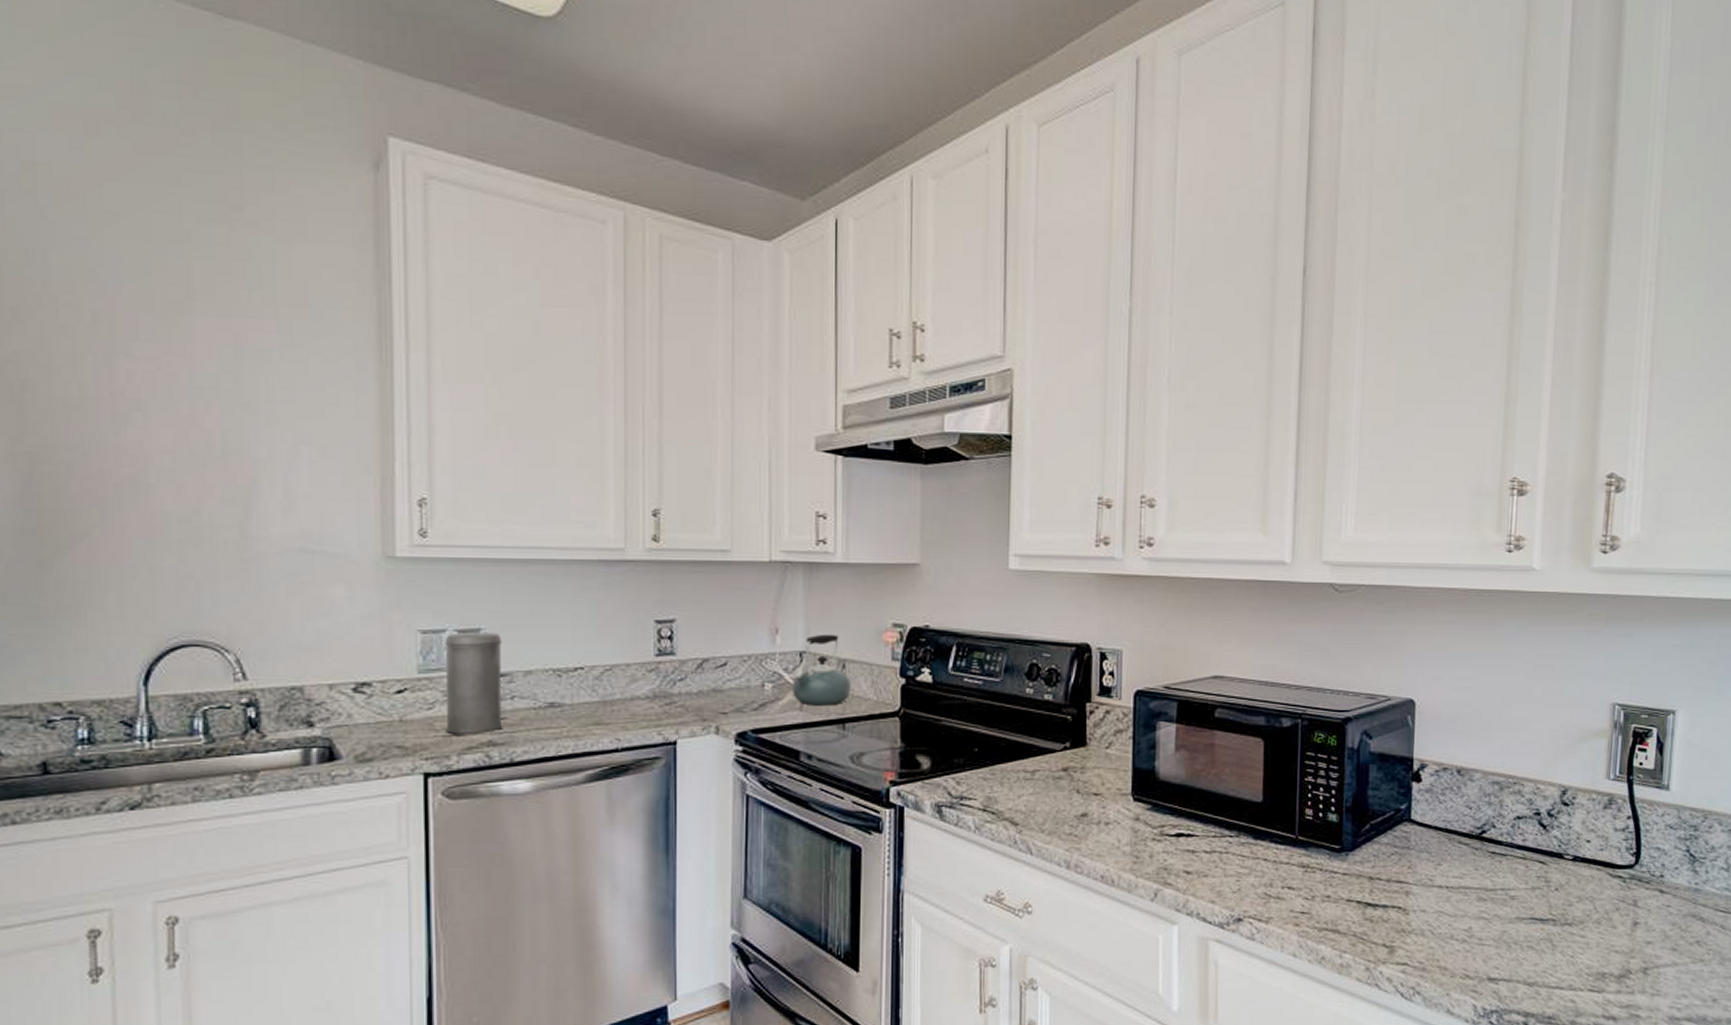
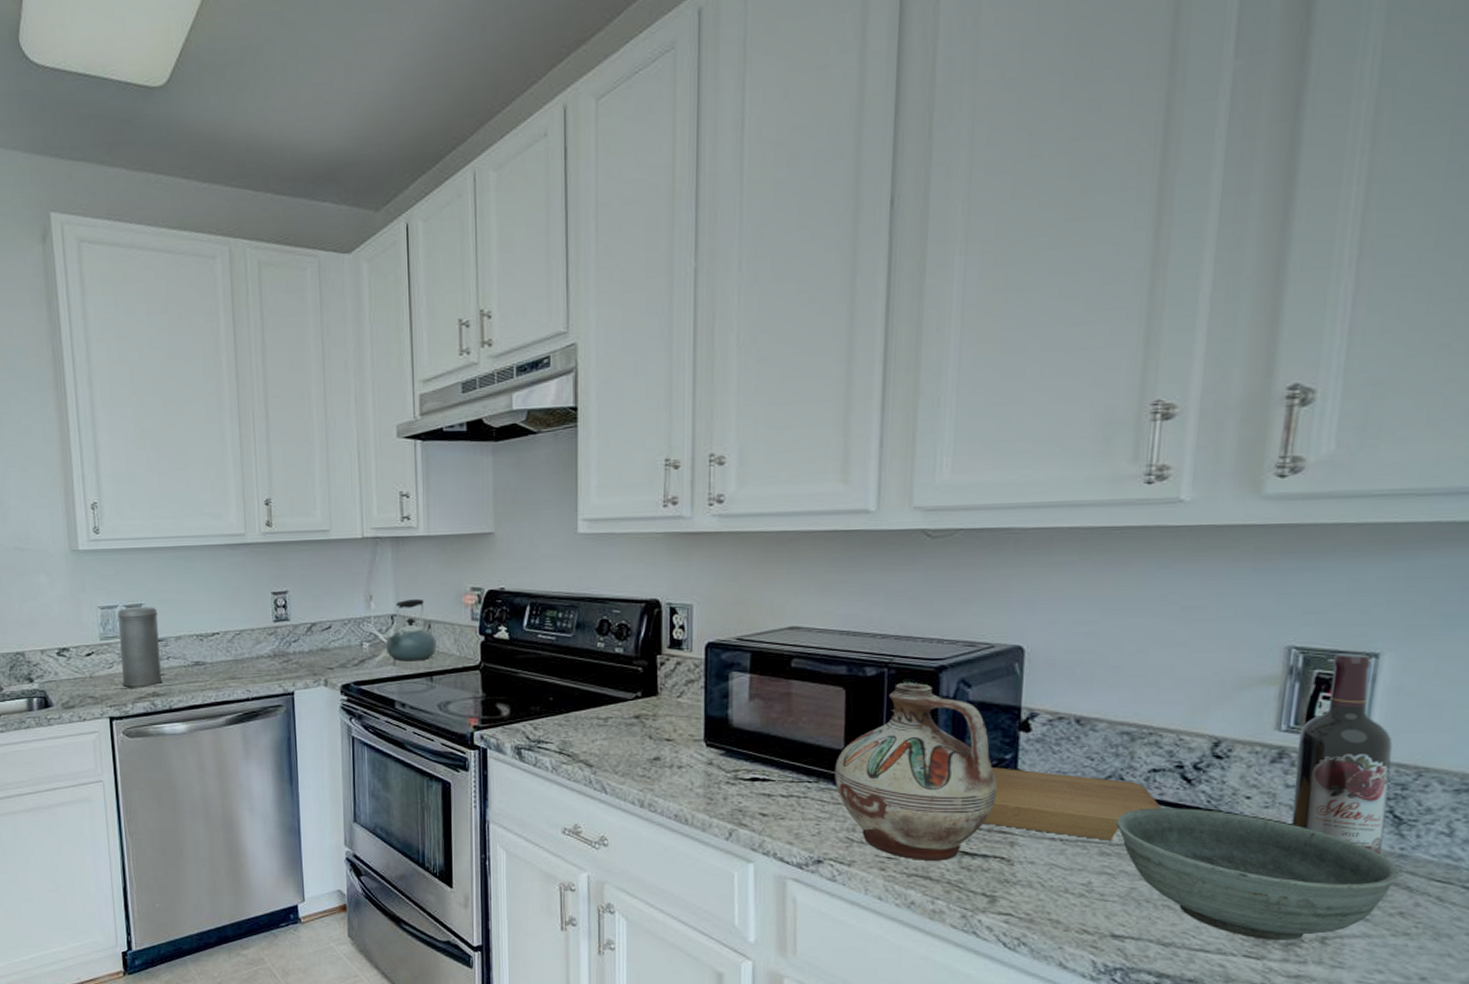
ceramic jug: none [1254,734,1395,914] -> present [834,683,998,861]
cutting board: none [1383,817,1525,886] -> present [983,767,1162,841]
bowl: none [1490,852,1697,974] -> present [1116,808,1402,941]
wine bottle: none [1620,710,1687,890] -> present [1291,653,1393,855]

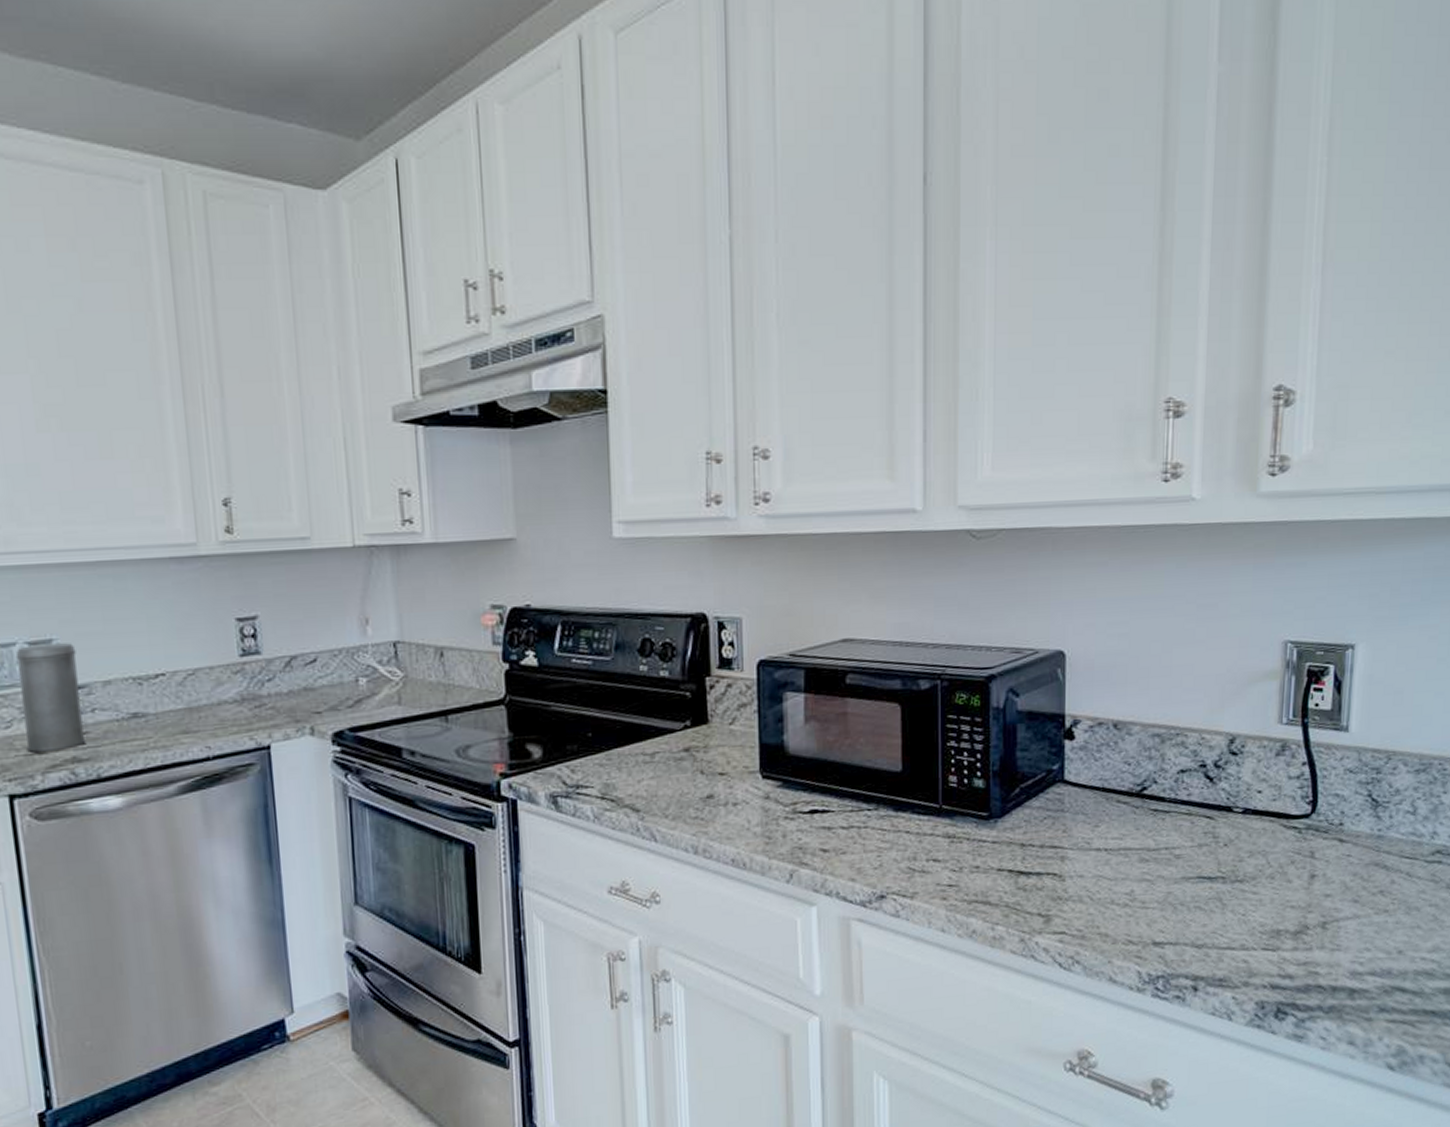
kettle: present [385,598,436,661] -> none [387,620,451,699]
ceramic jug: present [834,683,998,861] -> none [894,694,1048,885]
cutting board: present [983,767,1162,841] -> none [1036,779,1190,847]
bowl: present [1116,808,1402,941] -> none [1153,806,1380,931]
wine bottle: present [1291,653,1393,855] -> none [1294,645,1369,838]

